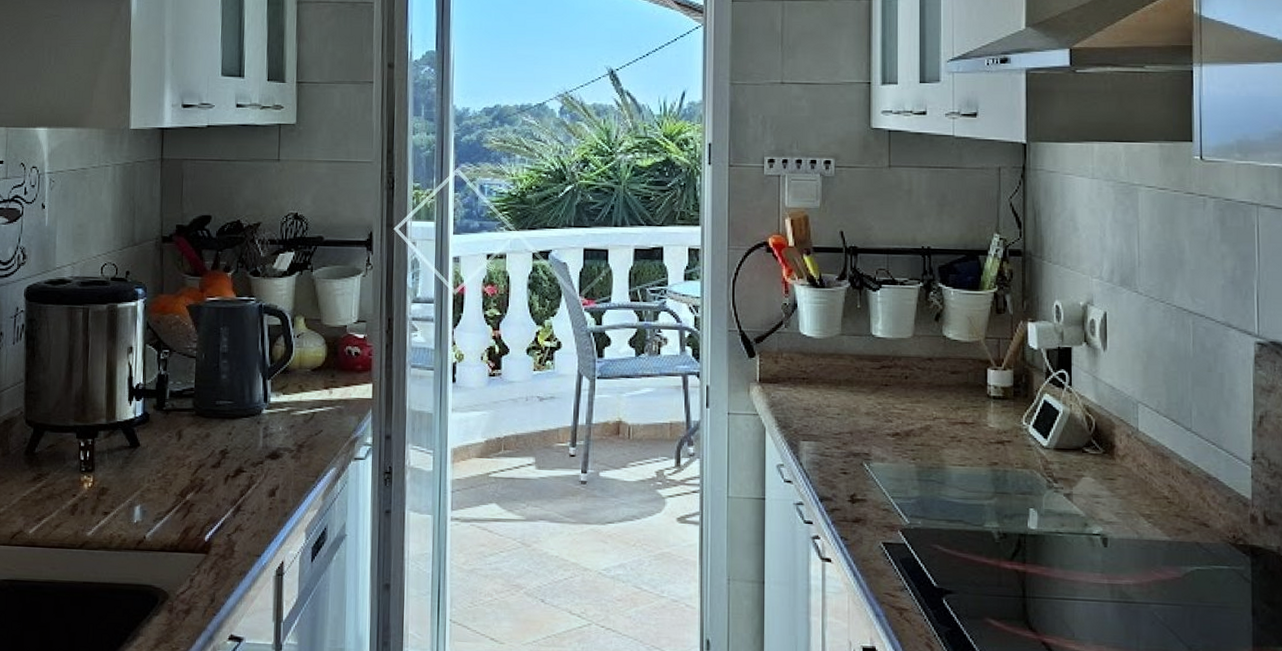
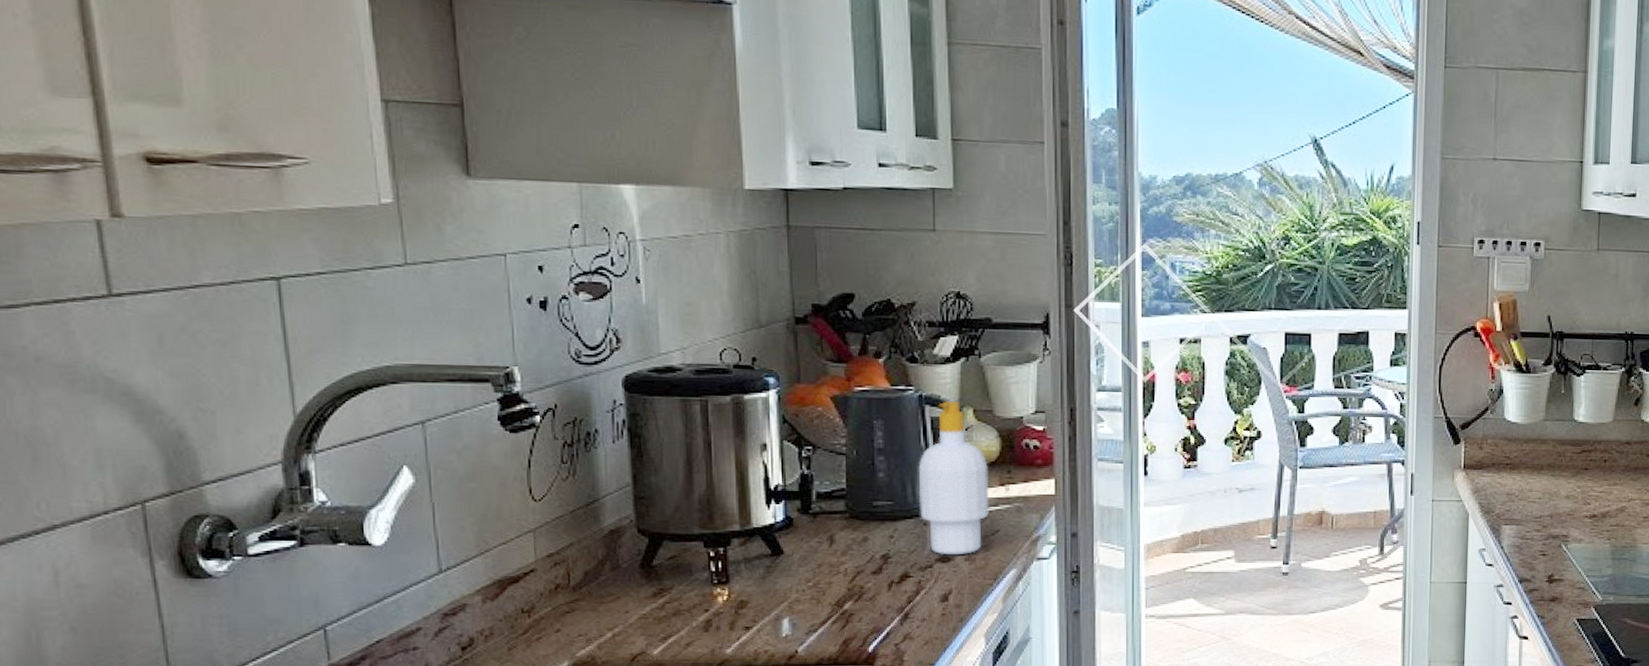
soap bottle: none [254,310,316,453] -> present [918,400,990,555]

